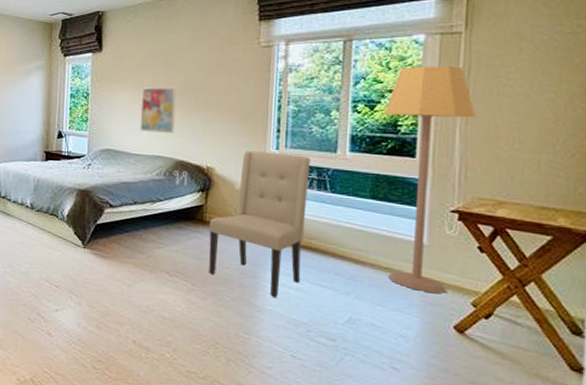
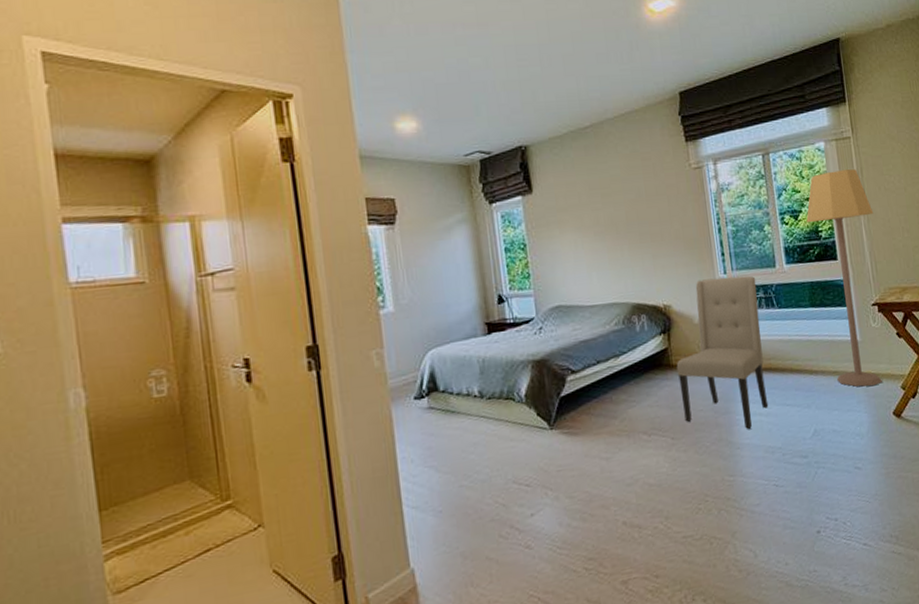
wall art: present [139,86,177,133] -> none [583,223,625,279]

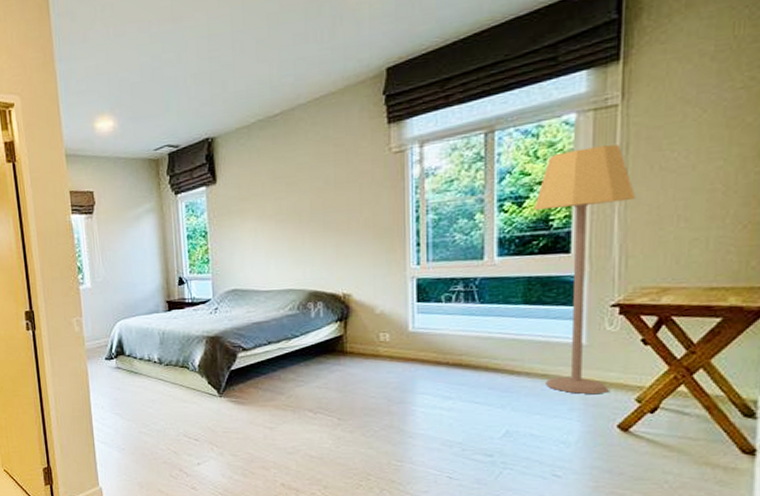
chair: present [676,275,769,429] -> none [350,267,456,420]

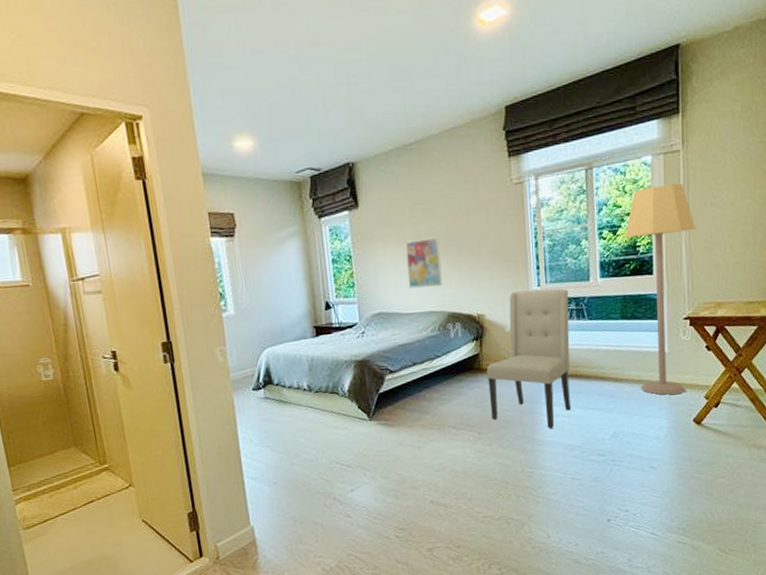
wall art: none [264,212,304,265] -> present [405,237,443,289]
chair: none [350,267,456,420] -> present [486,288,572,428]

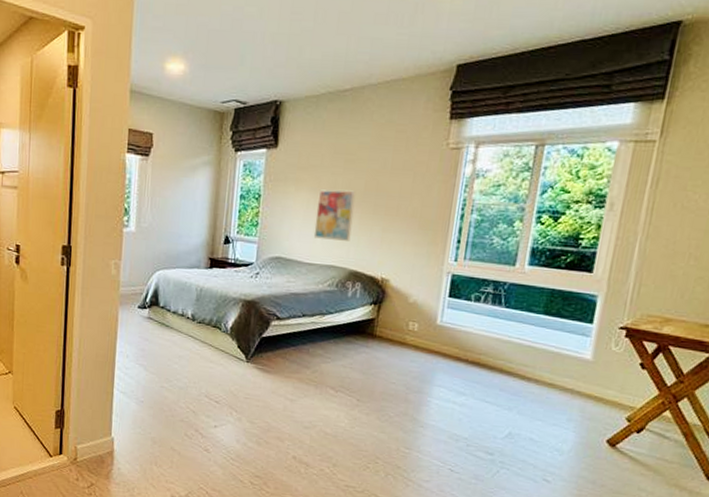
chair: present [486,288,572,428] -> none [375,262,489,413]
lamp: present [625,183,696,395] -> none [551,176,658,409]

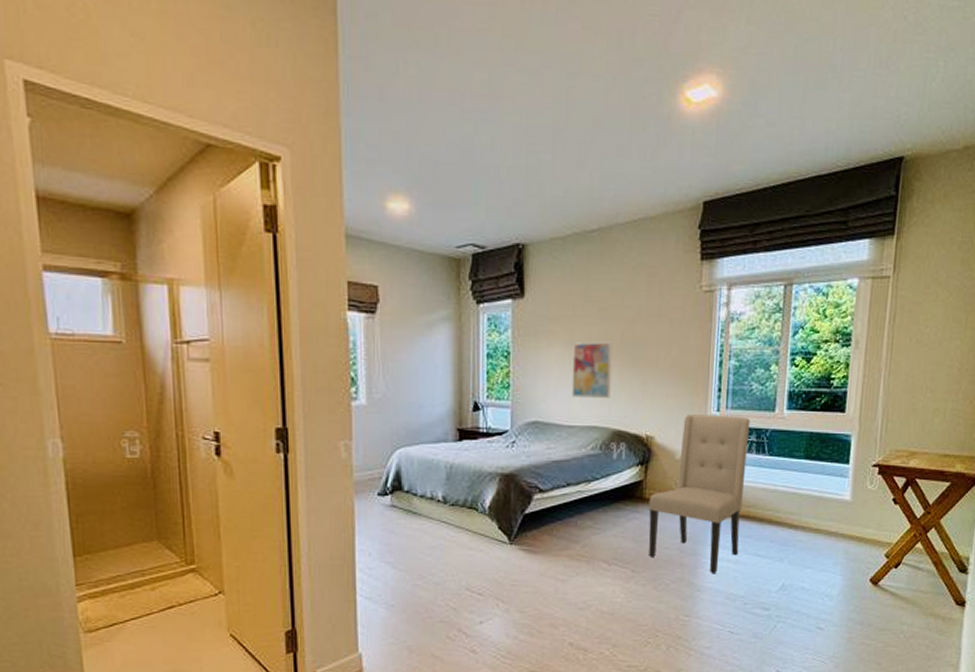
chair: none [375,262,489,413] -> present [648,414,751,573]

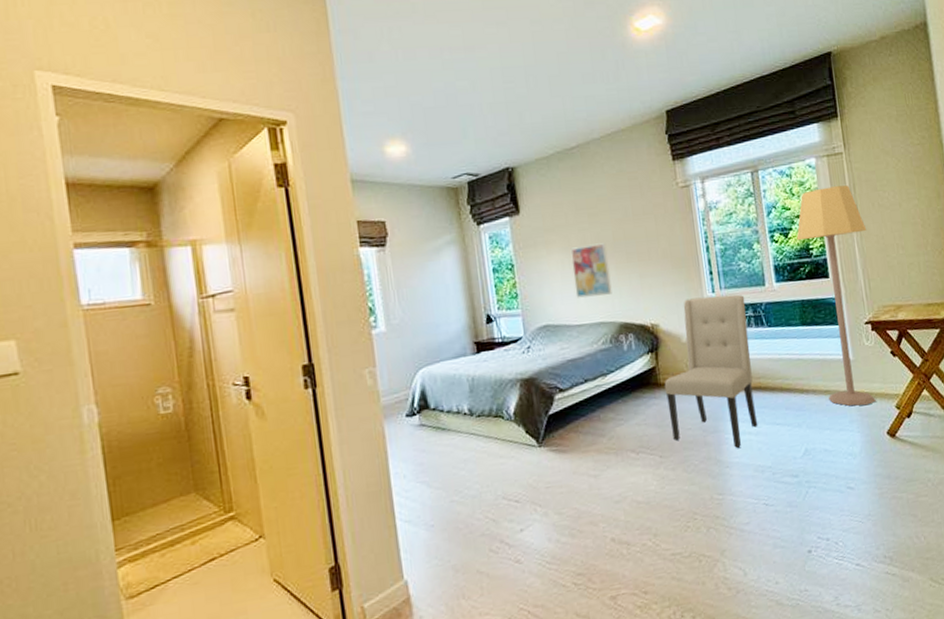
lamp: none [817,313,898,550] -> present [796,185,876,406]

